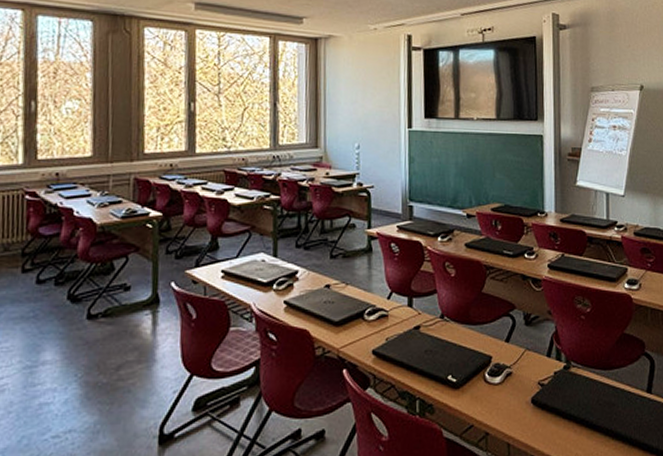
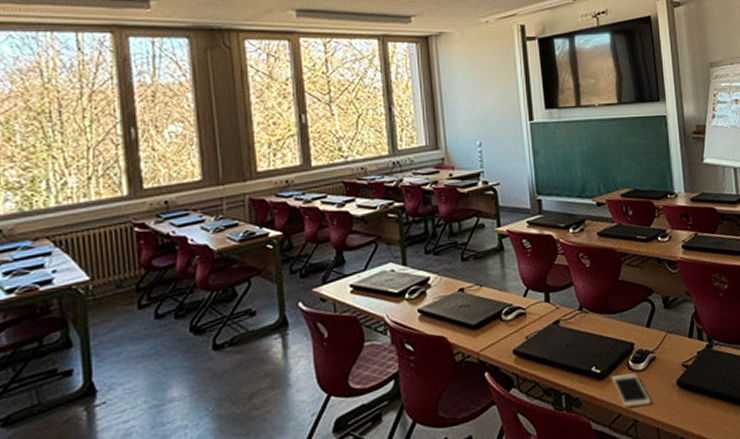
cell phone: none [466,385,504,420] -> present [611,372,651,408]

